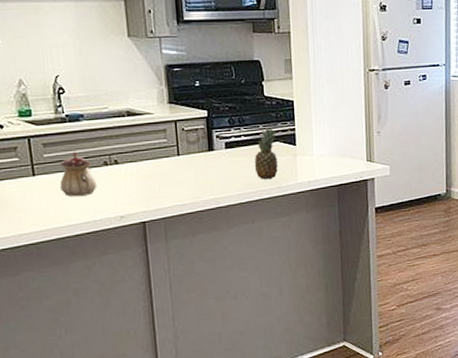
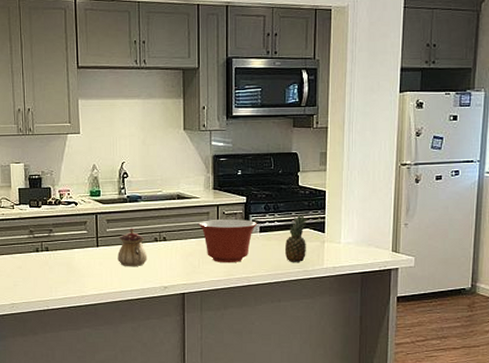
mixing bowl: none [155,135,223,185] -> present [199,219,258,263]

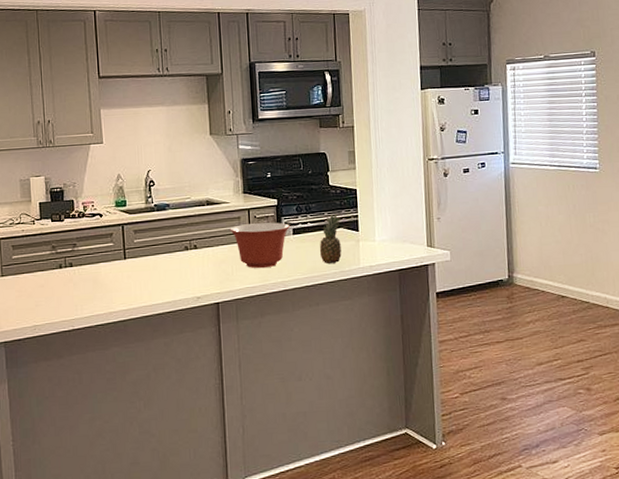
teapot: present [118,228,148,266] -> none [146,237,178,278]

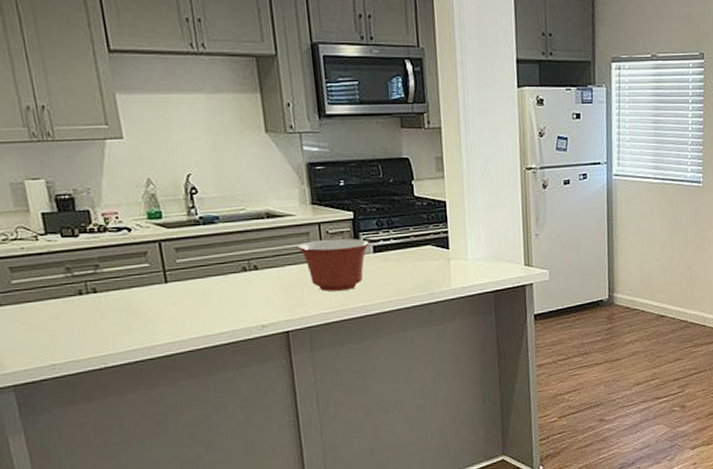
fruit: present [319,214,342,263] -> none [404,229,430,285]

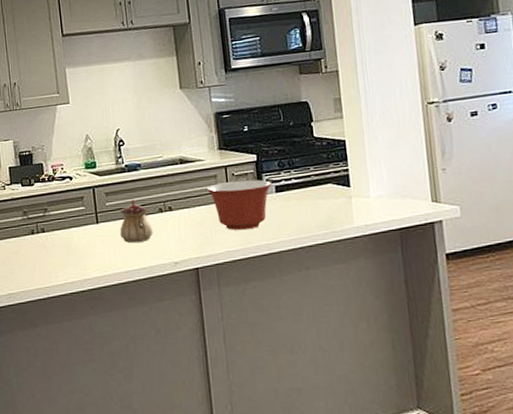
teapot: none [194,256,236,305] -> present [119,199,153,243]

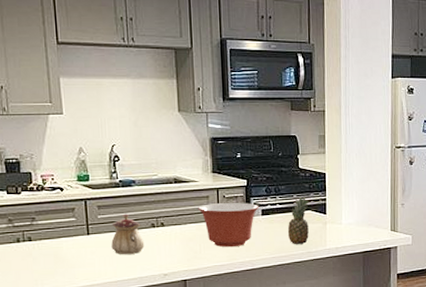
fruit: none [306,168,332,223] -> present [287,196,310,244]

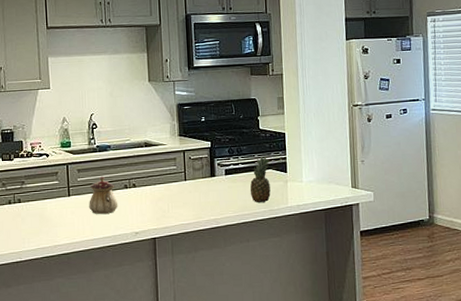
mixing bowl: present [198,203,260,248] -> none [166,163,223,207]

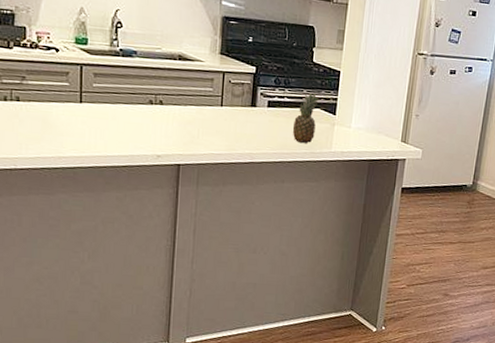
teapot: present [89,176,118,214] -> none [104,85,140,130]

